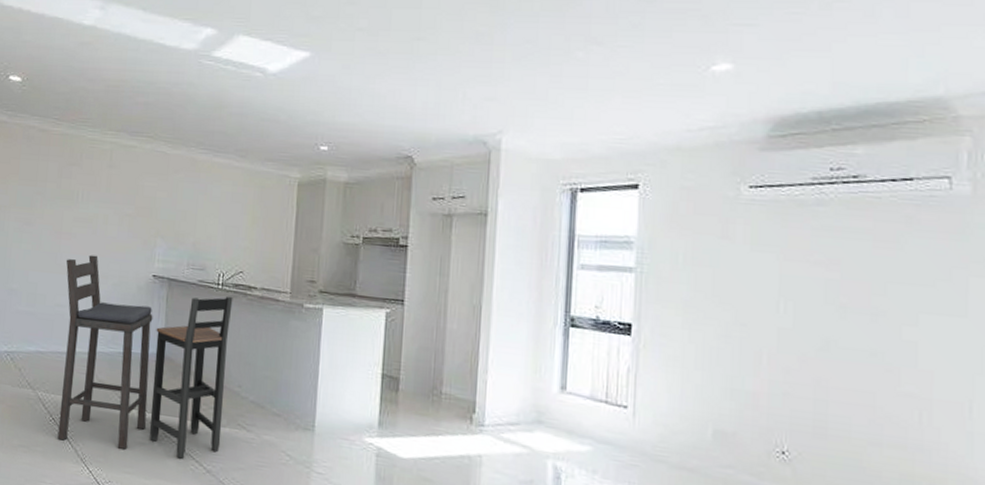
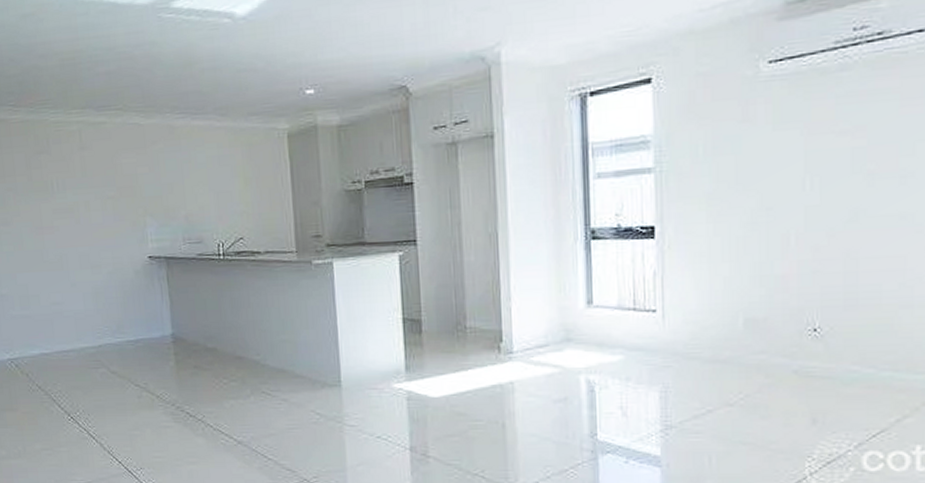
bar stool: present [57,255,153,450] -> none [53,245,168,437]
bar stool: present [149,296,233,460] -> none [161,265,248,436]

